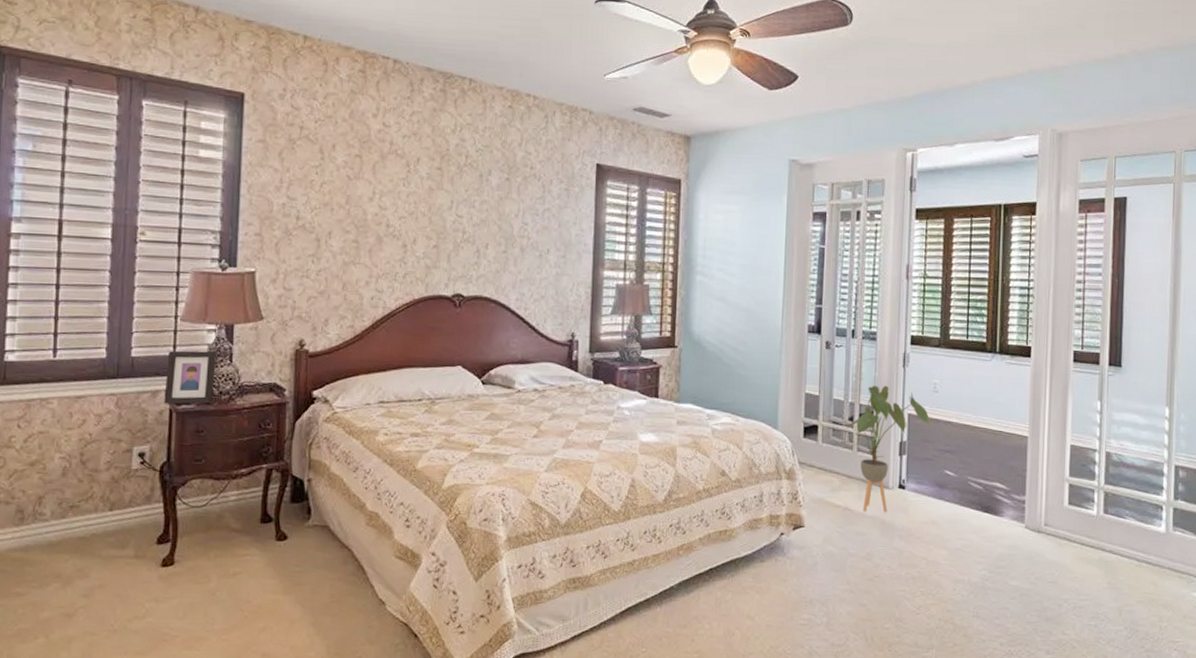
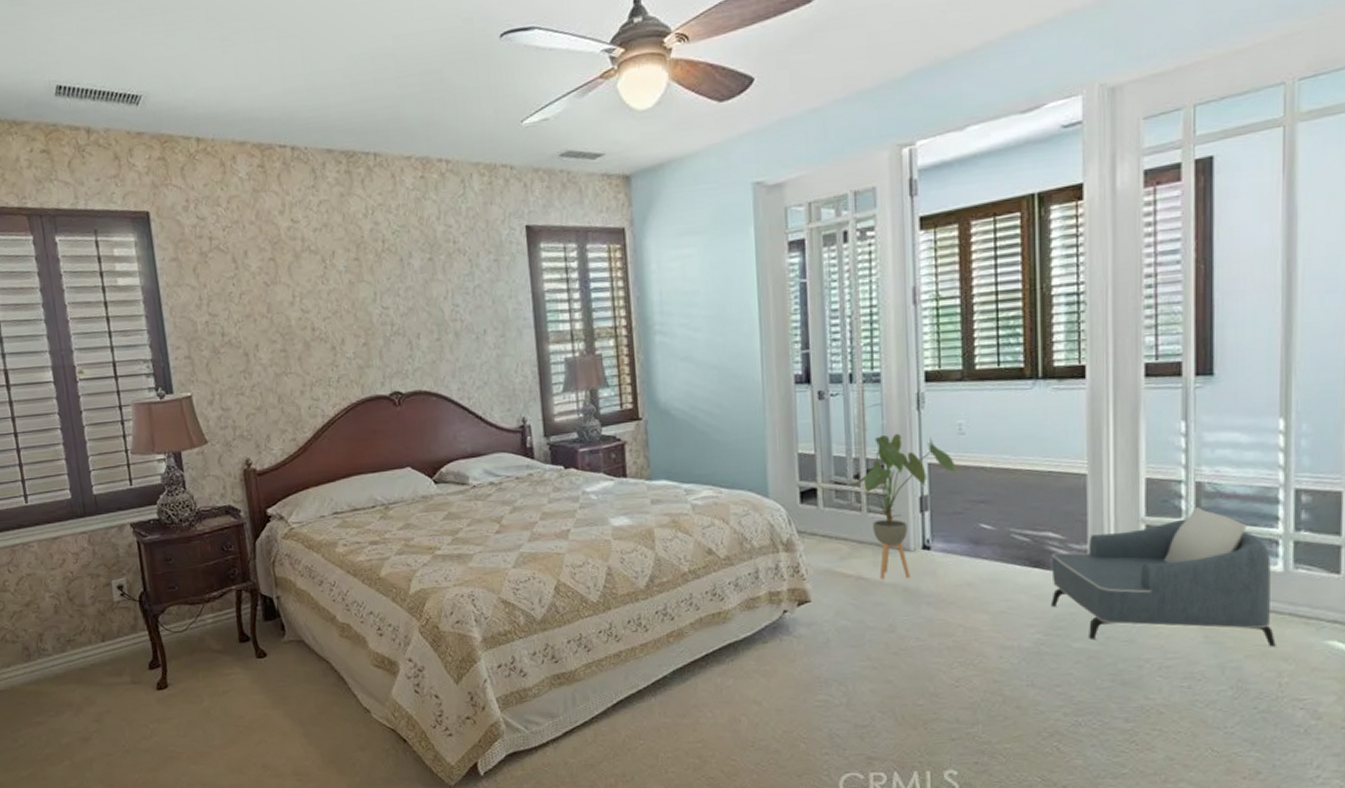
picture frame: present [164,350,217,405] -> none [126,480,175,537]
armchair: none [996,473,1159,595] -> present [1051,507,1276,647]

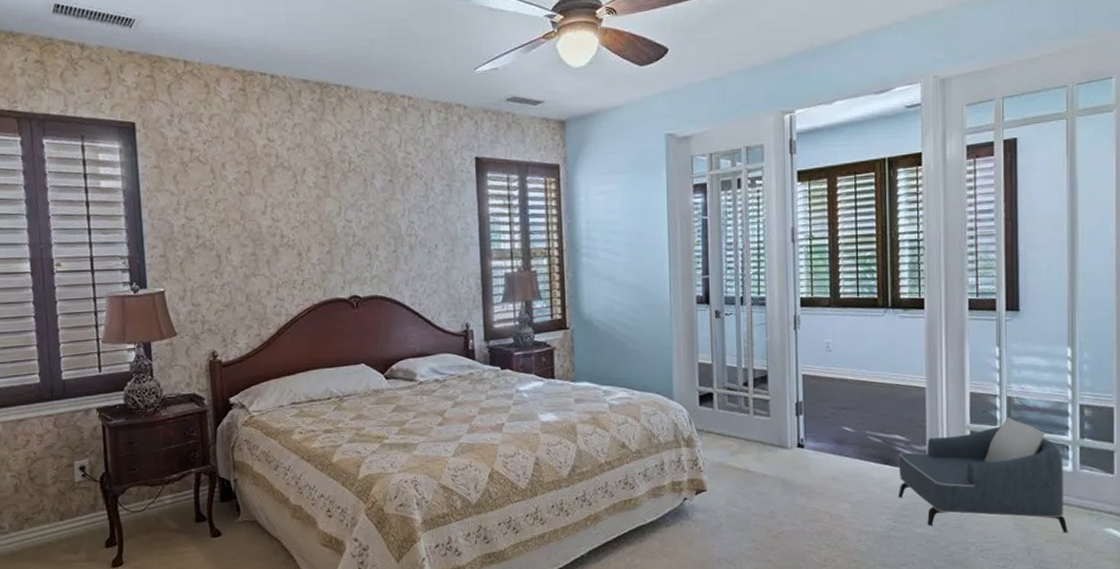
house plant: present [851,433,958,579] -> none [741,348,826,472]

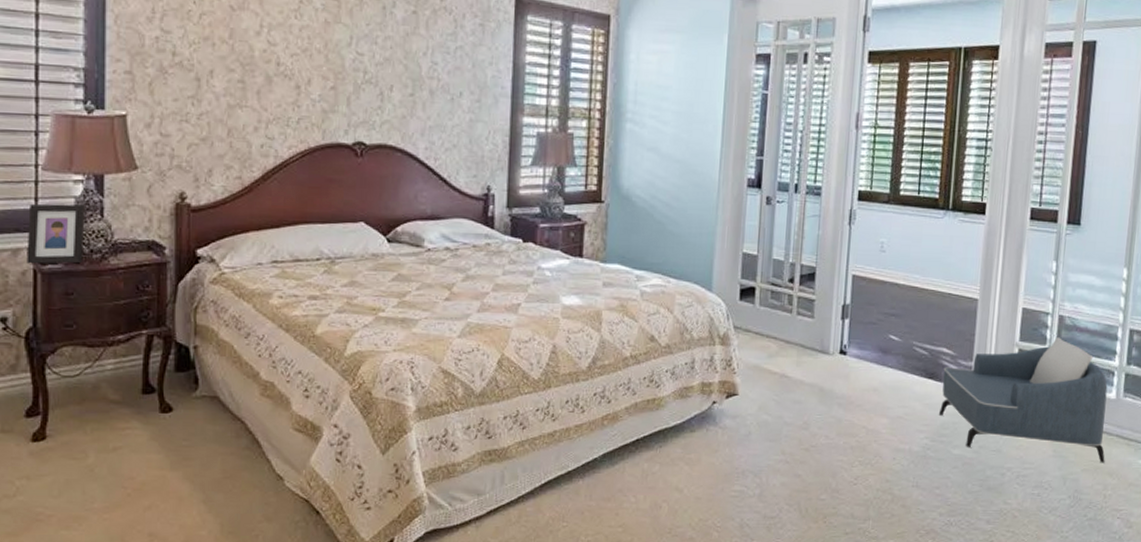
picture frame: none [95,369,140,421] -> present [27,203,85,264]

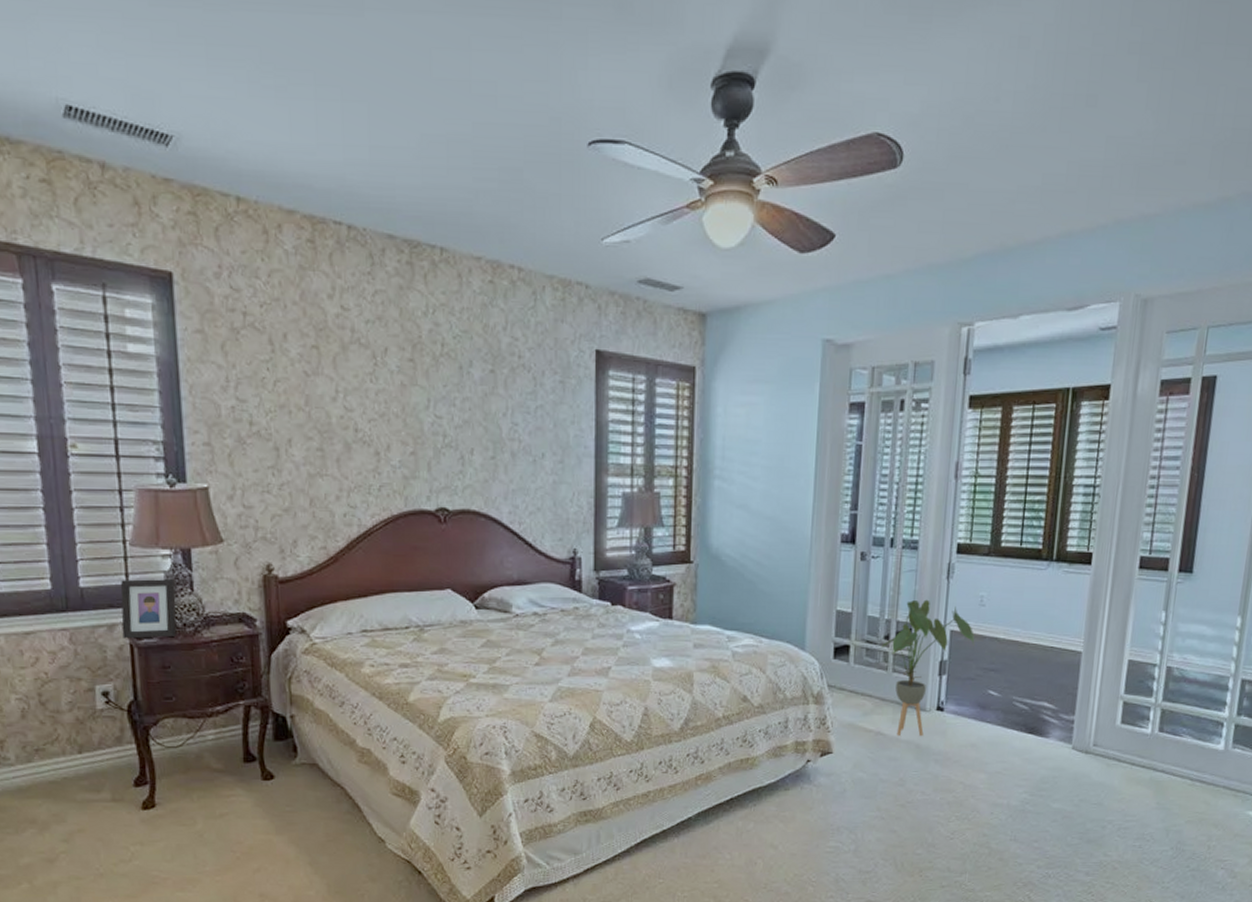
house plant: none [786,244,876,379] -> present [881,599,975,736]
armchair: present [939,337,1108,463] -> none [1039,689,1216,815]

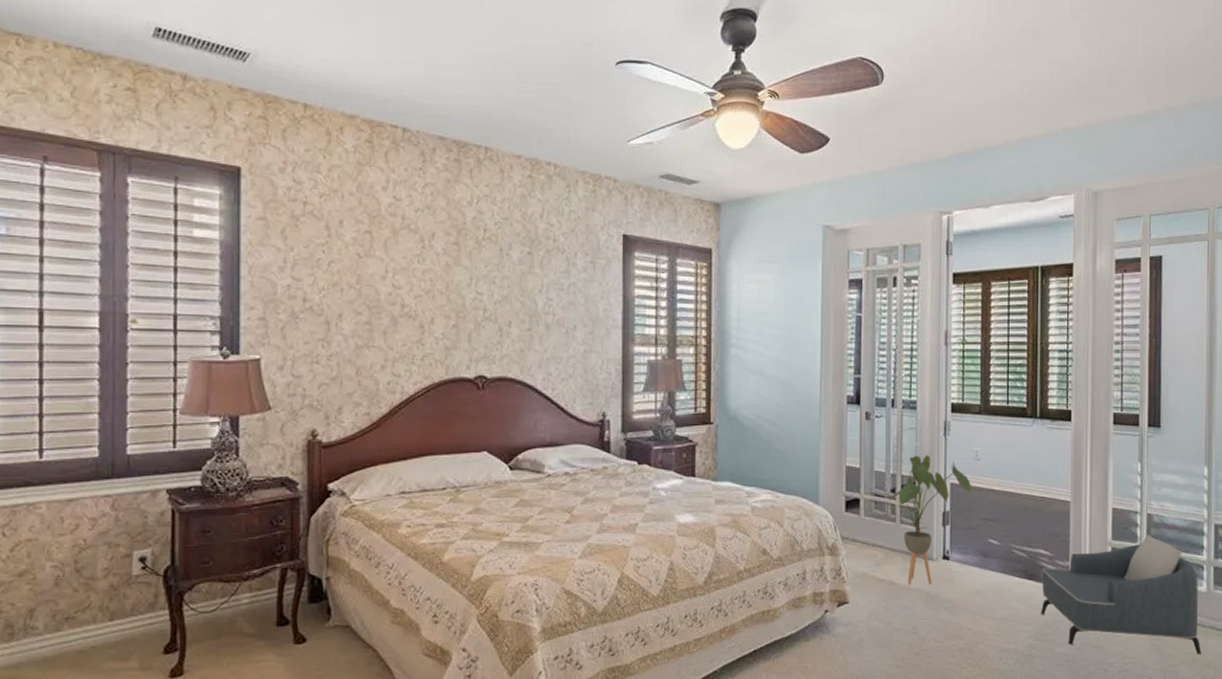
picture frame: present [120,579,177,639] -> none [165,446,221,504]
armchair: none [1039,689,1216,815] -> present [1041,535,1201,655]

